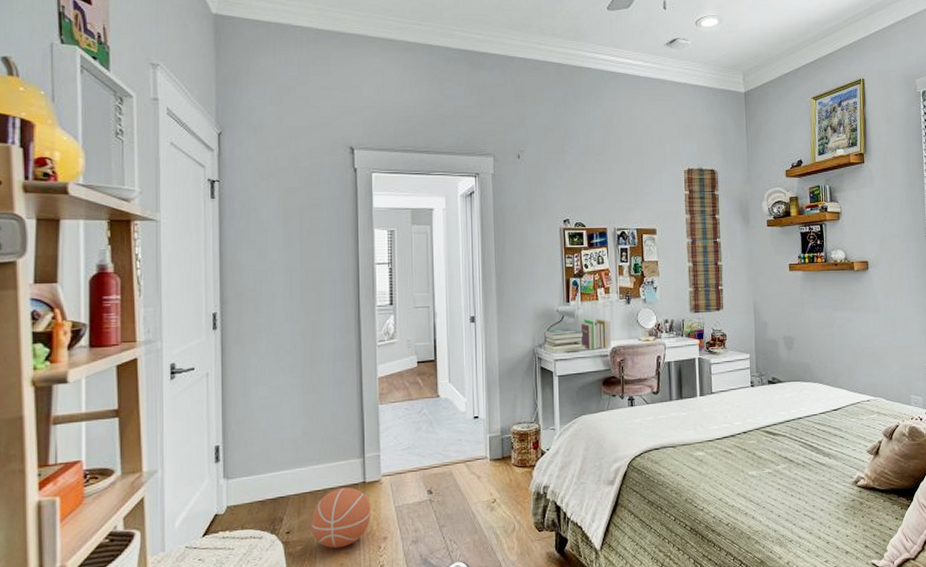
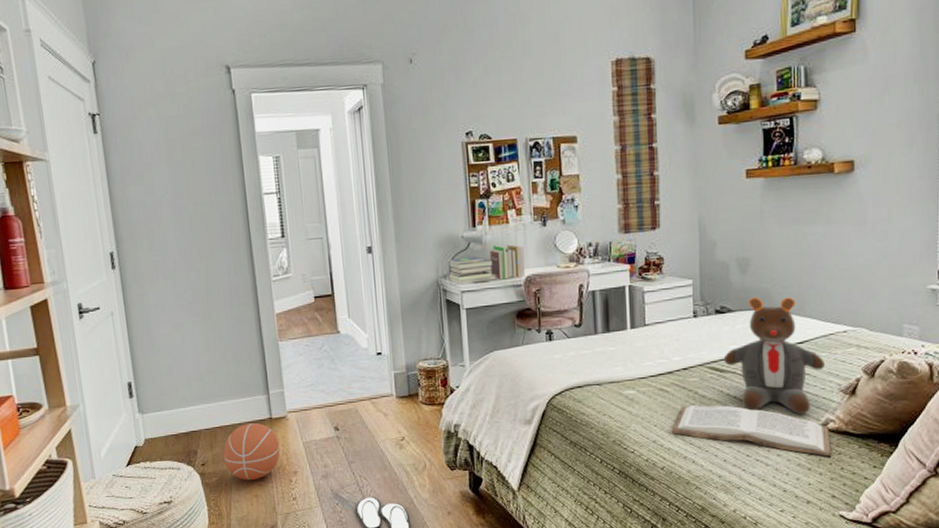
book: none [735,464,864,513] -> present [672,404,832,459]
teddy bear: none [775,370,855,473] -> present [723,297,826,415]

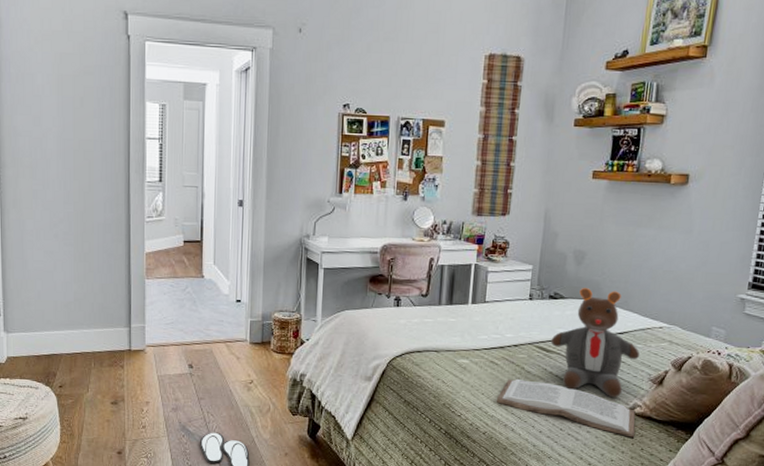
basketball: present [223,422,280,481] -> none [81,352,135,406]
books: present [448,256,496,285] -> none [311,220,355,246]
books: present [490,244,525,280] -> none [351,213,384,246]

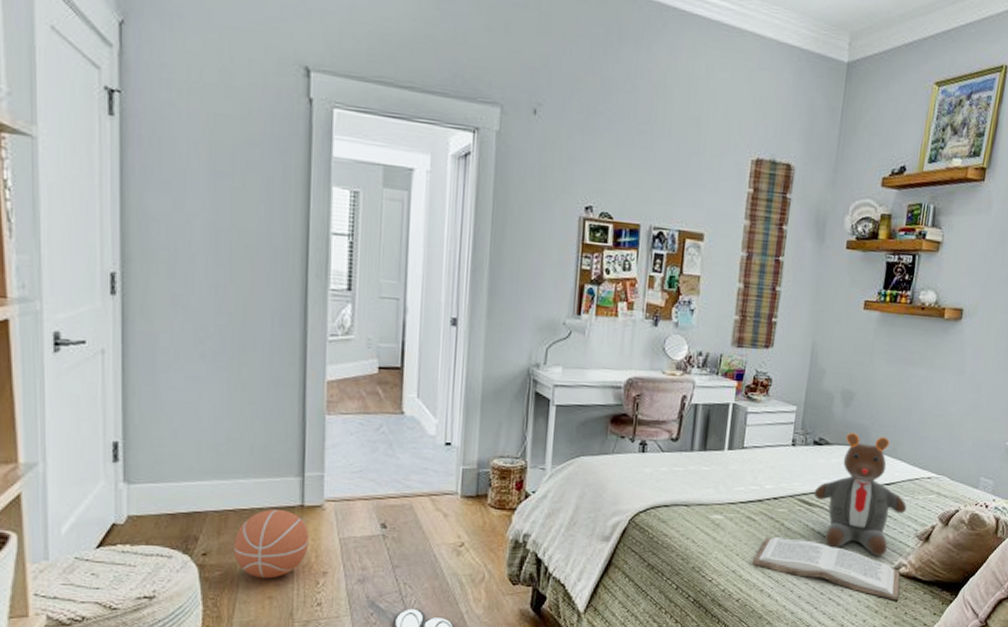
basketball: none [81,352,135,406] -> present [234,508,309,579]

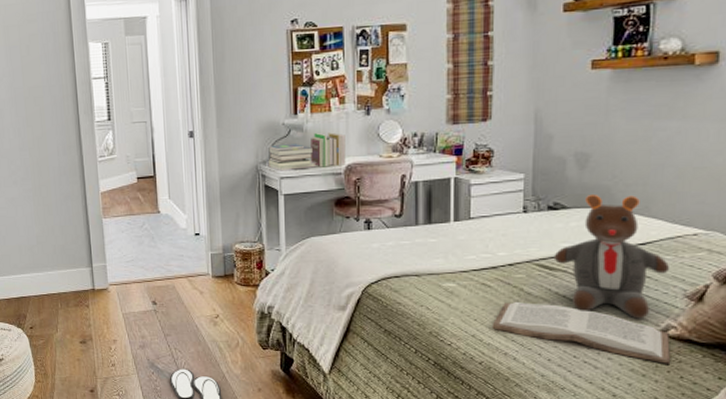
basketball: present [234,508,309,579] -> none [50,292,101,346]
books: none [541,346,595,379] -> present [268,144,316,171]
books: none [590,339,630,380] -> present [311,132,346,167]

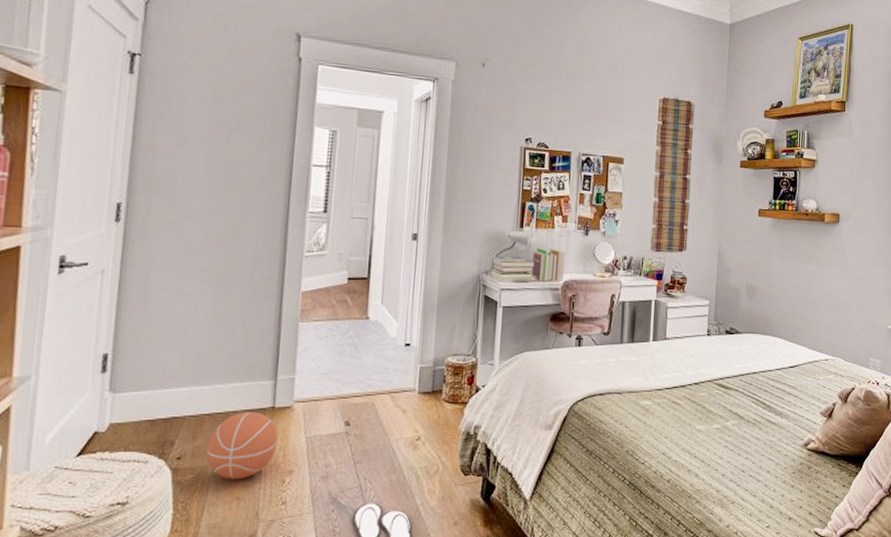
basketball: none [50,292,101,346] -> present [206,411,278,480]
book: present [493,301,671,367] -> none [680,418,811,477]
teddy bear: present [553,195,670,319] -> none [729,322,810,434]

